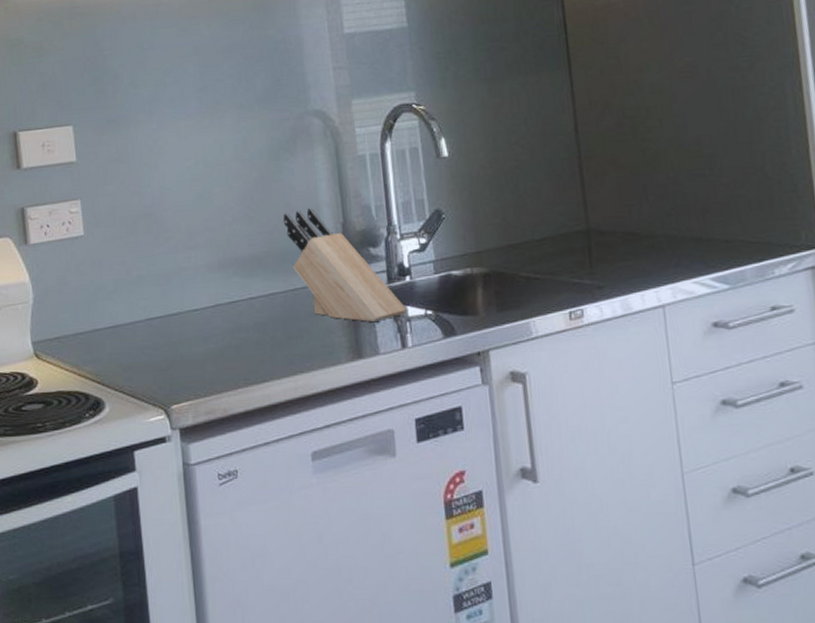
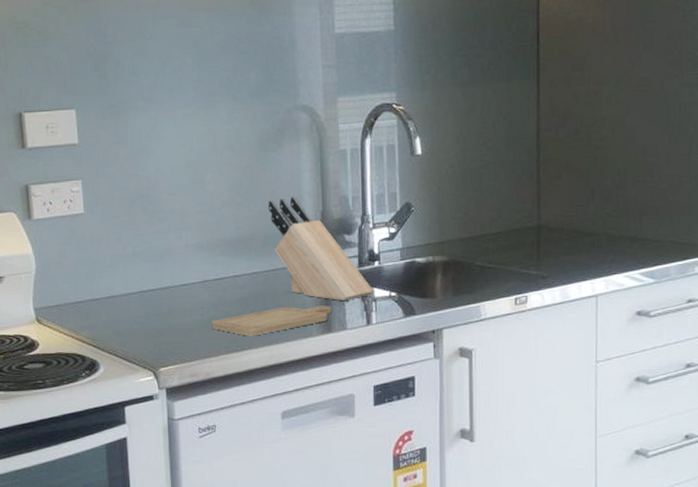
chopping board: none [226,328,361,366] -> present [210,306,331,336]

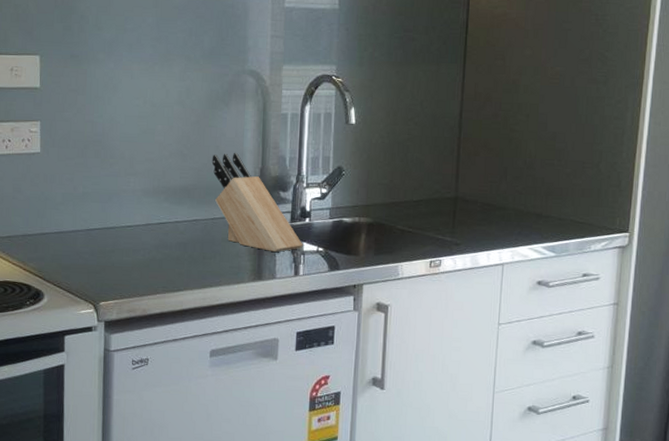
chopping board: present [210,306,331,336] -> none [150,253,263,279]

